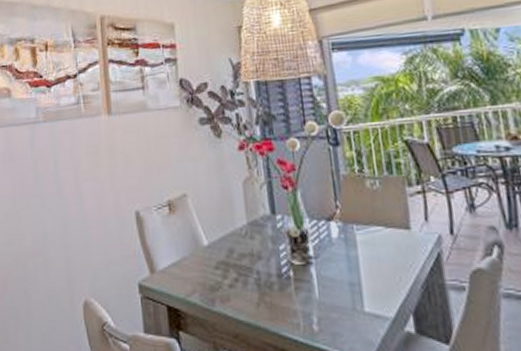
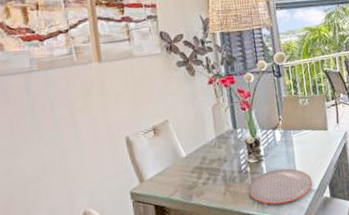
plate: none [290,279,388,332] -> present [248,168,313,205]

